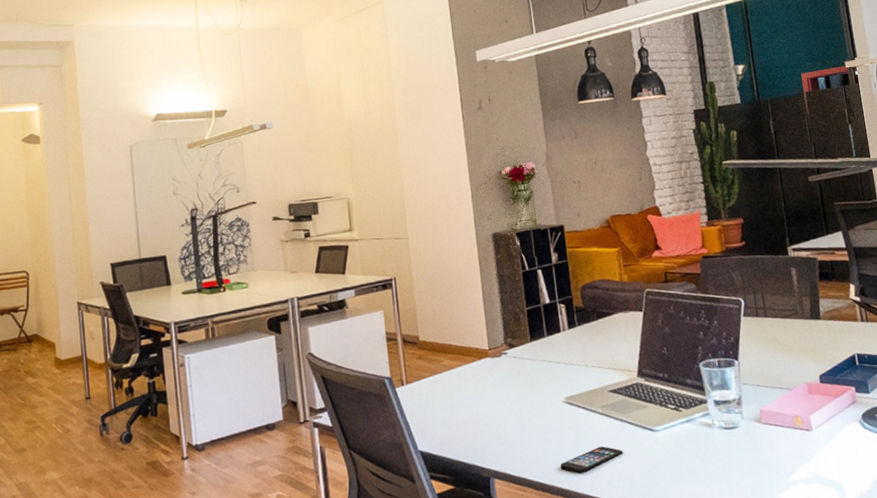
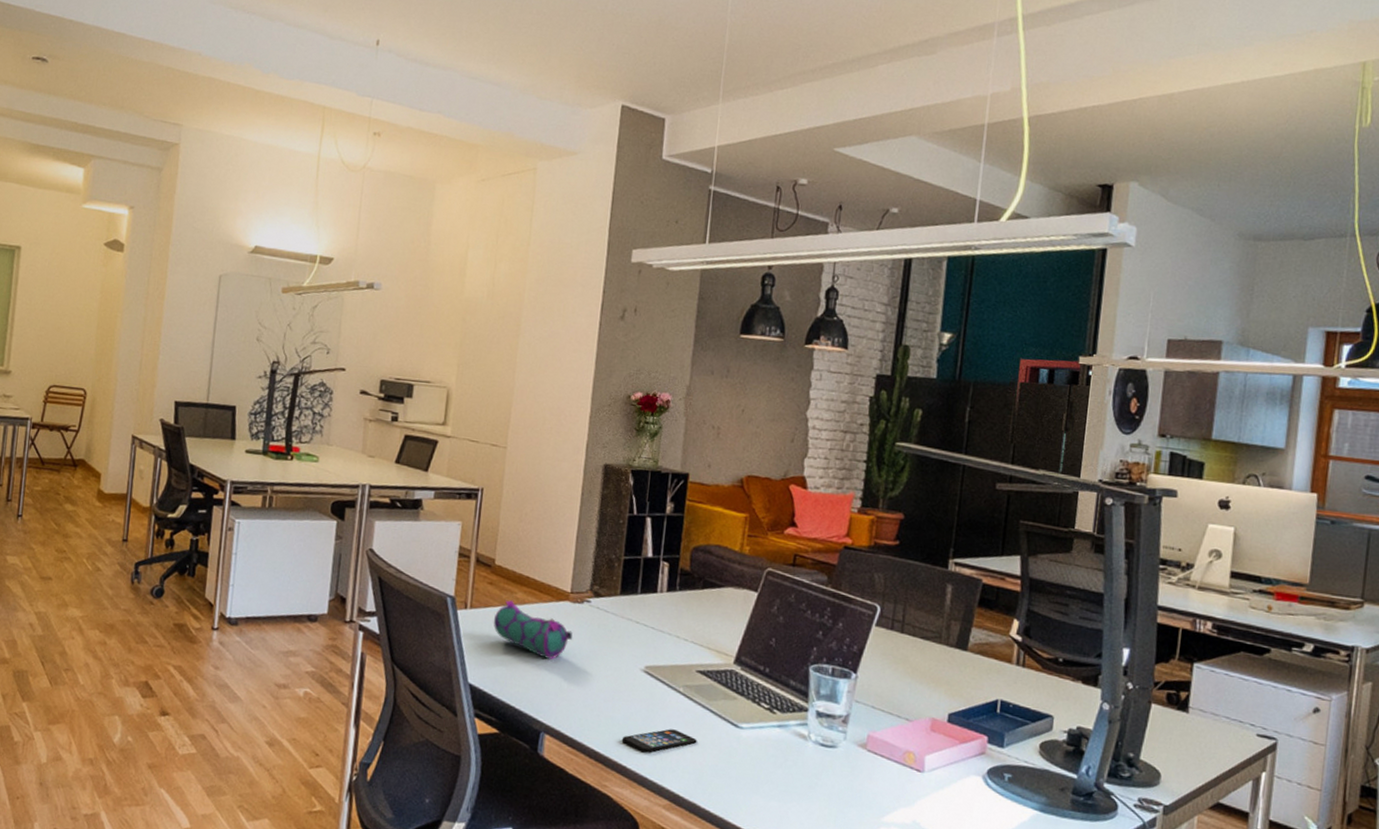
pencil case: none [428,368,500,412] -> present [493,600,573,660]

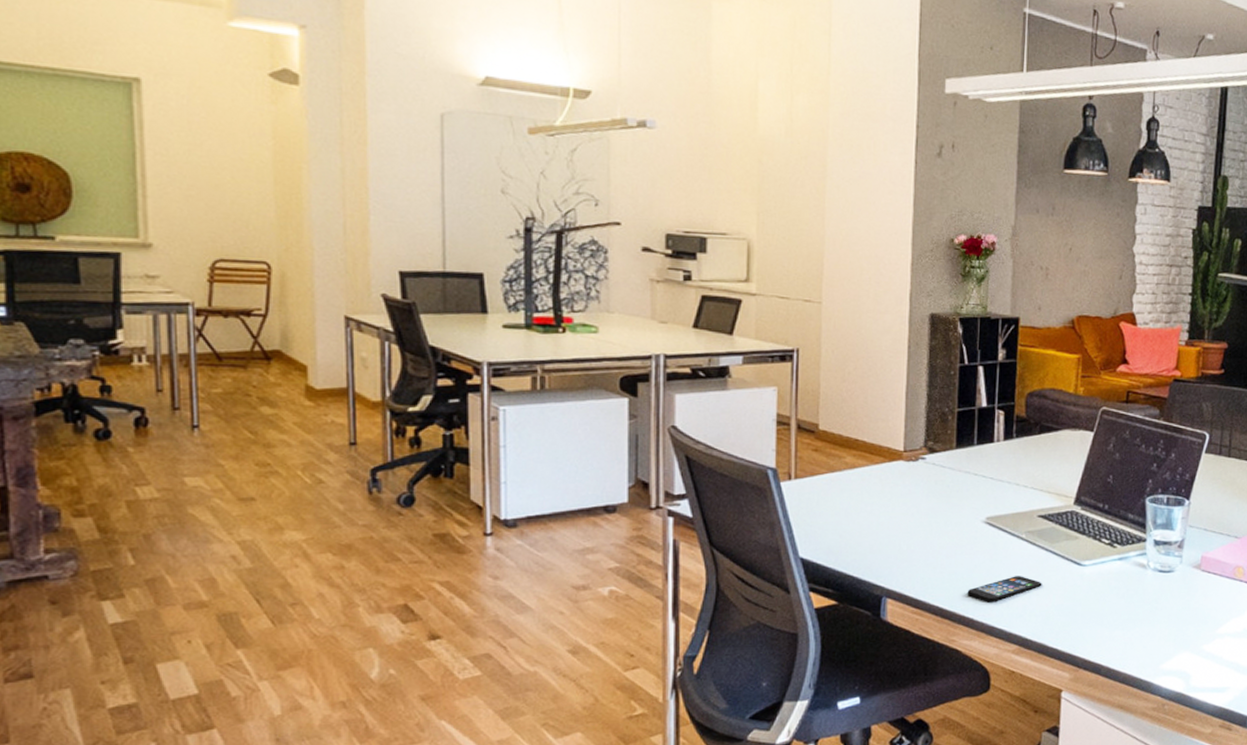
pencil case: present [493,600,573,660] -> none [821,466,910,522]

